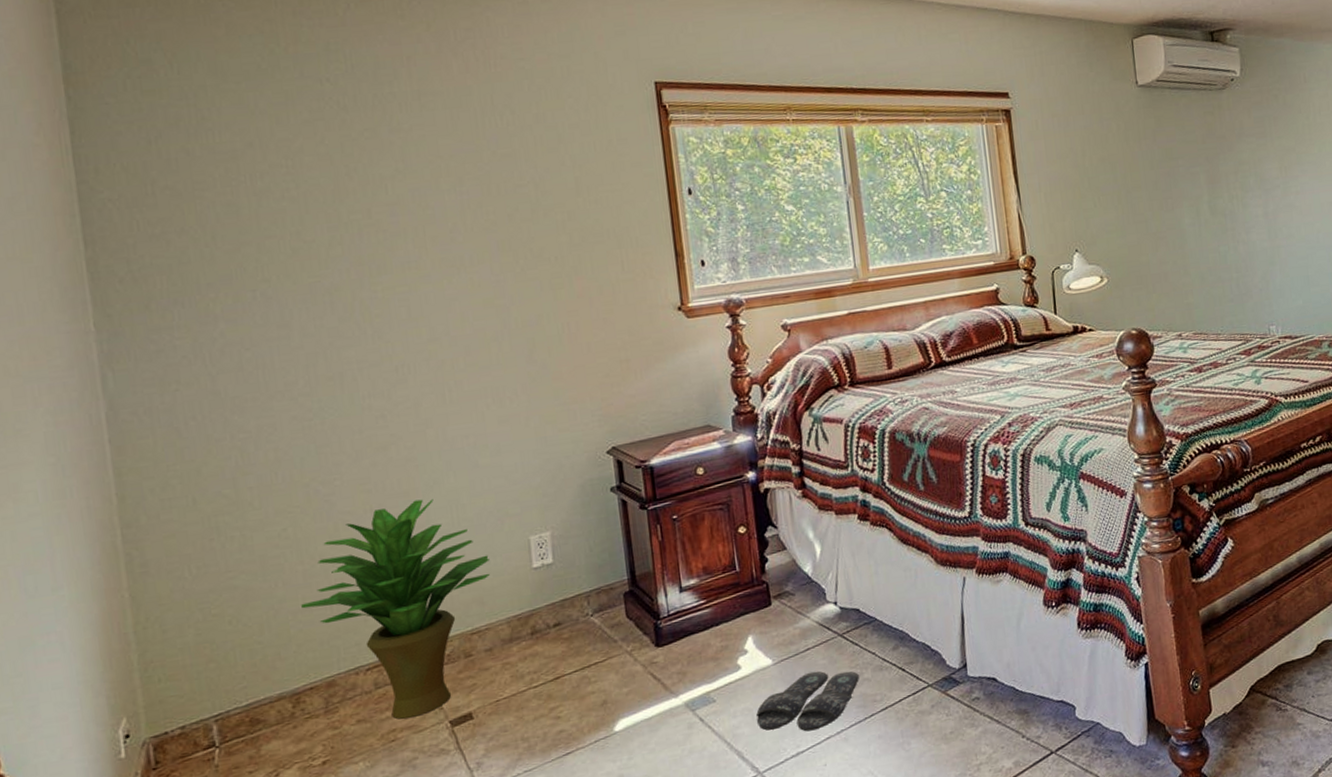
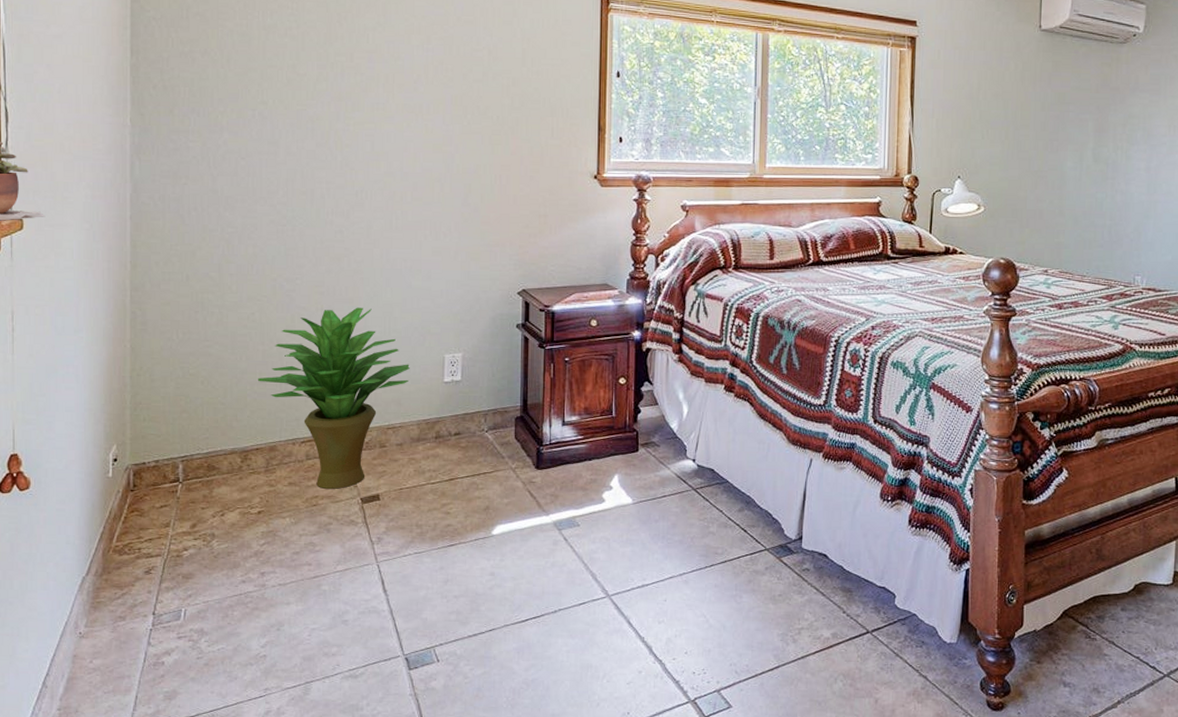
slippers: present [756,671,859,731] -> none [612,516,705,568]

